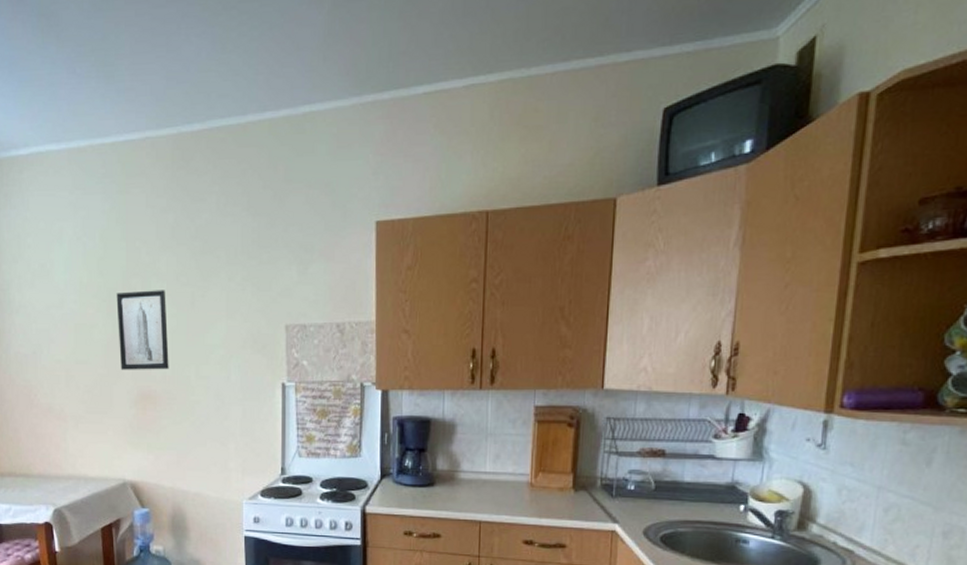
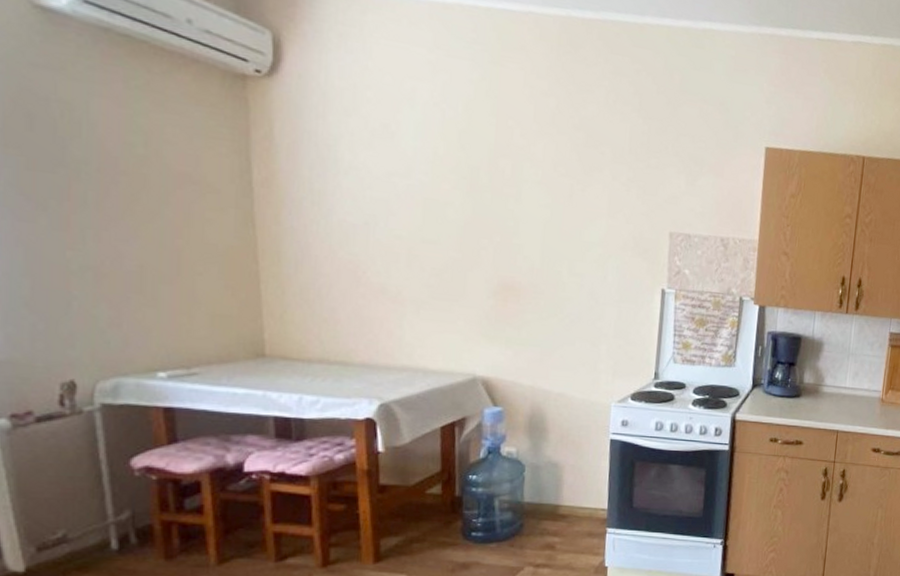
wall art: present [116,290,169,370] -> none [478,172,540,262]

